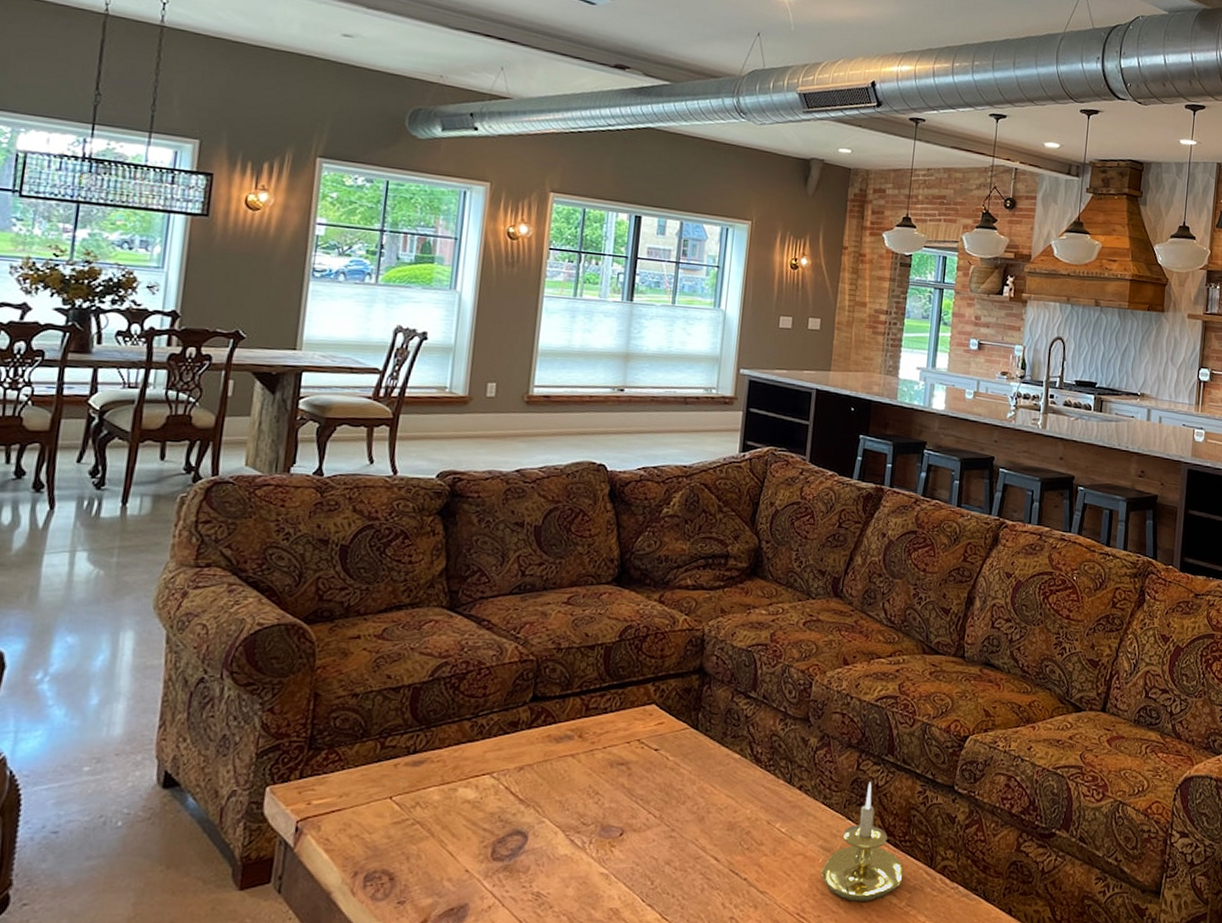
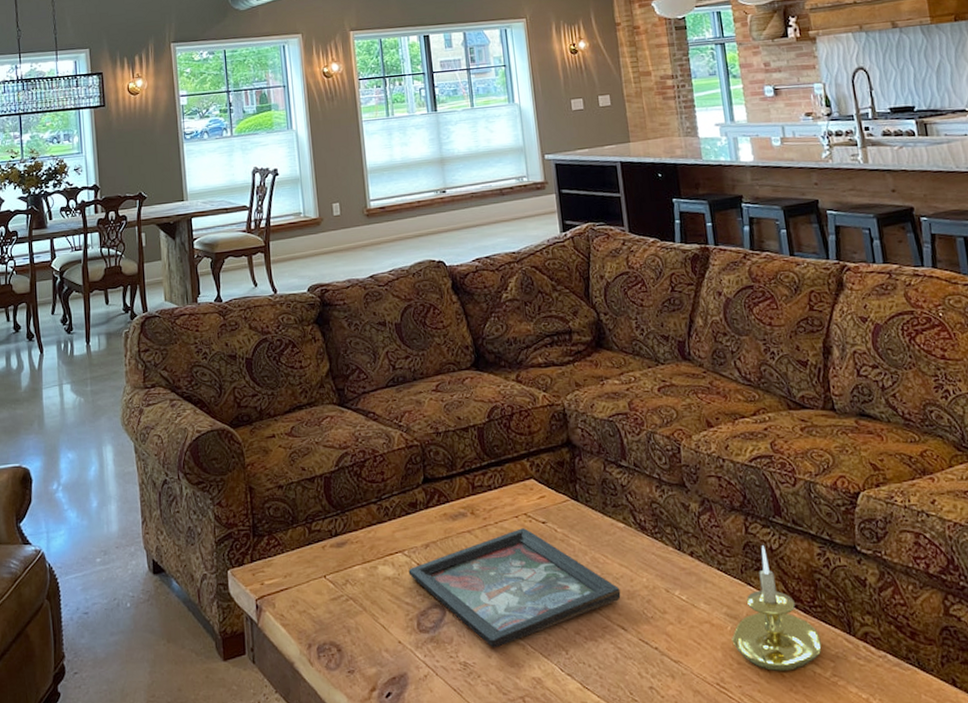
decorative tray: none [493,755,722,877] -> present [408,528,621,647]

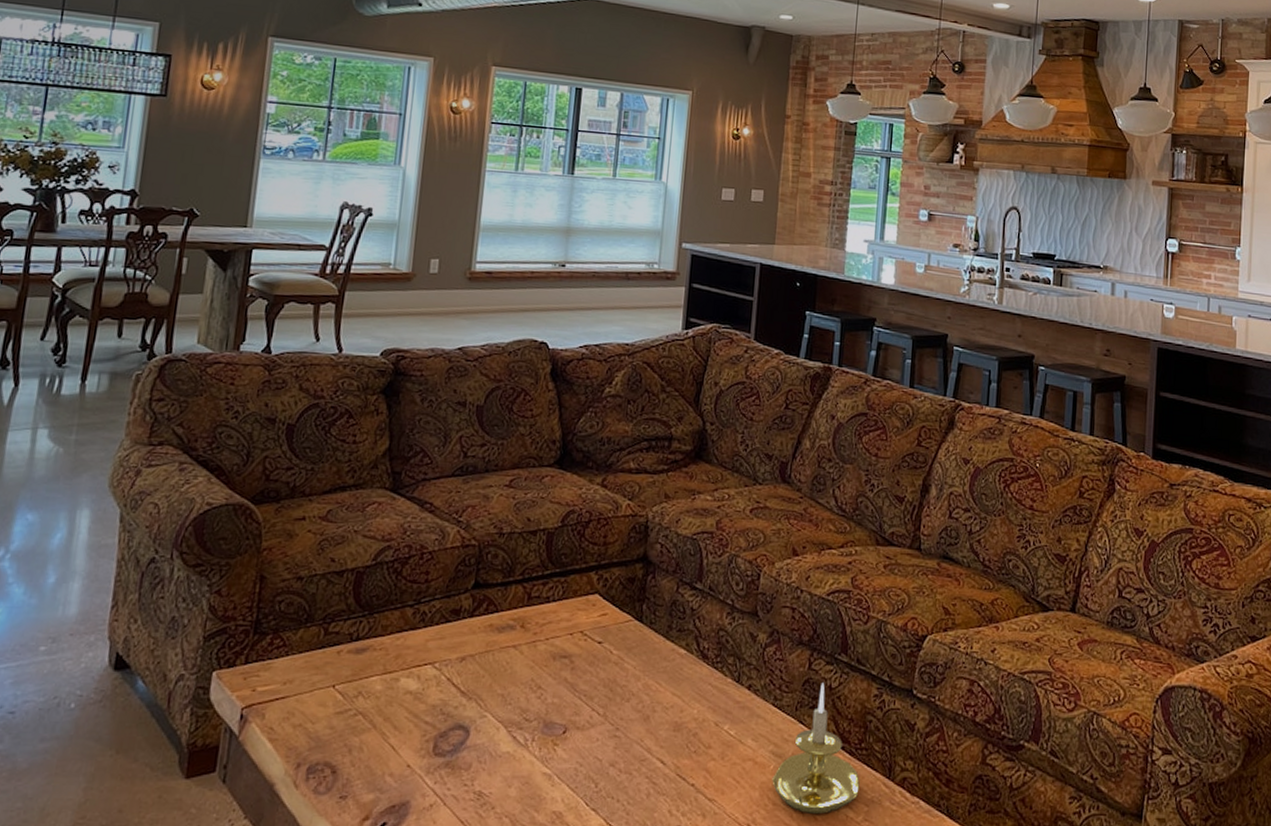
decorative tray: present [408,528,621,647] -> none [435,647,668,776]

